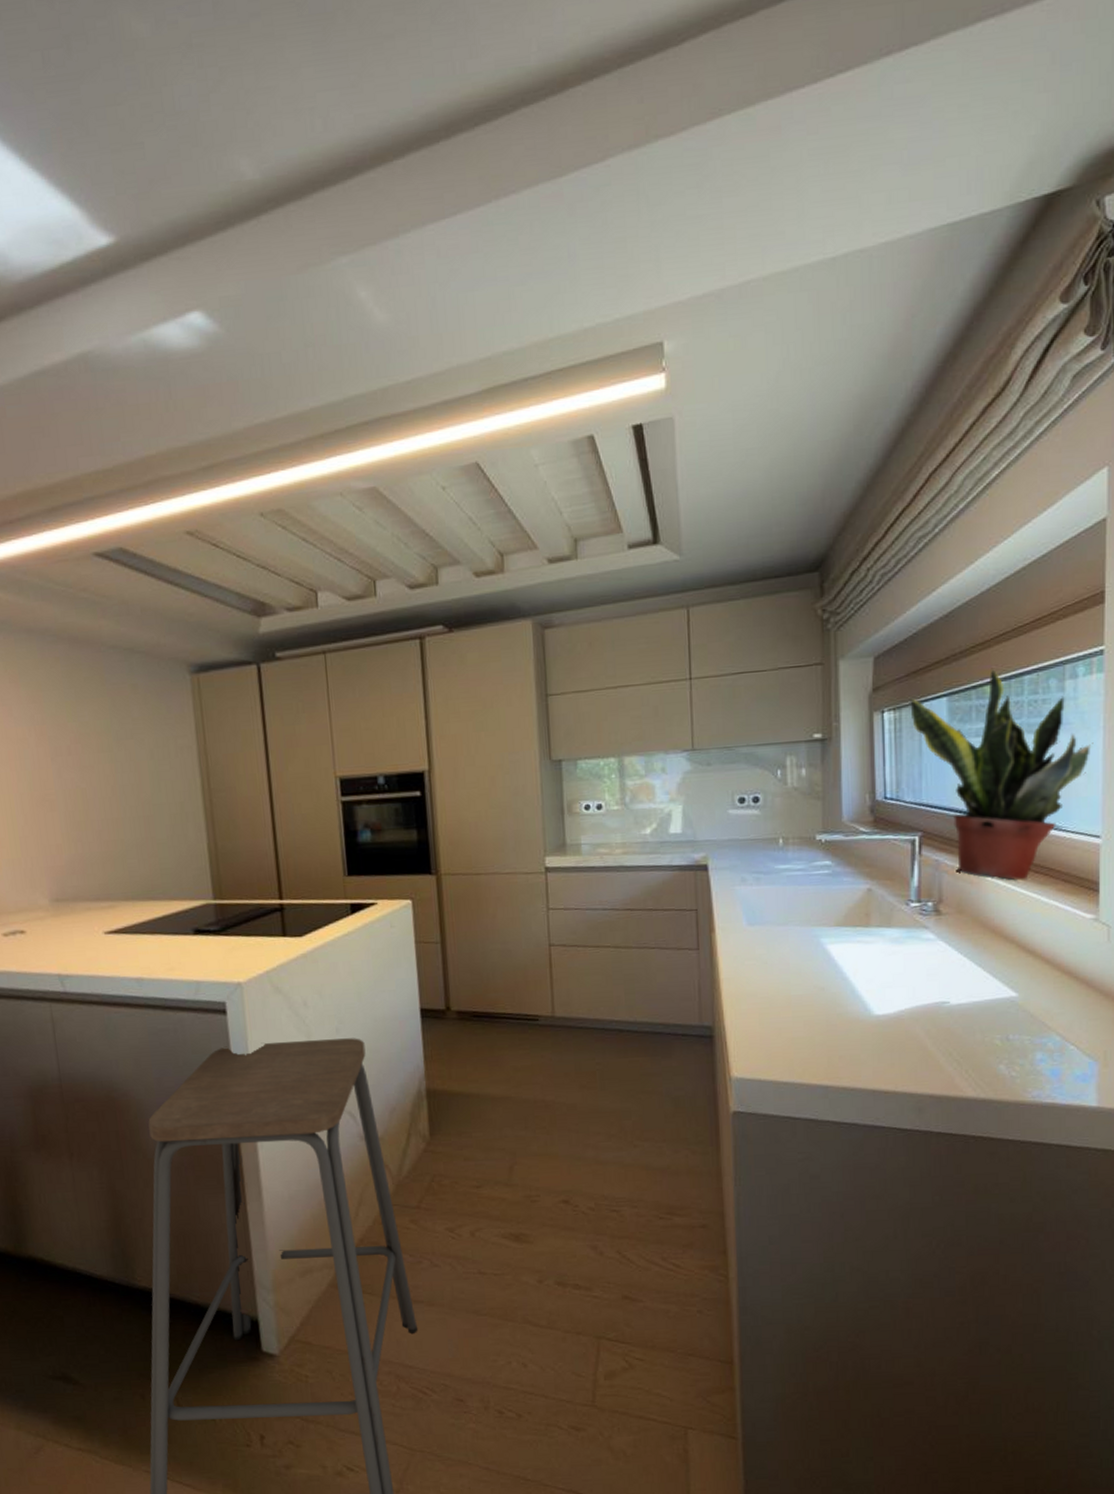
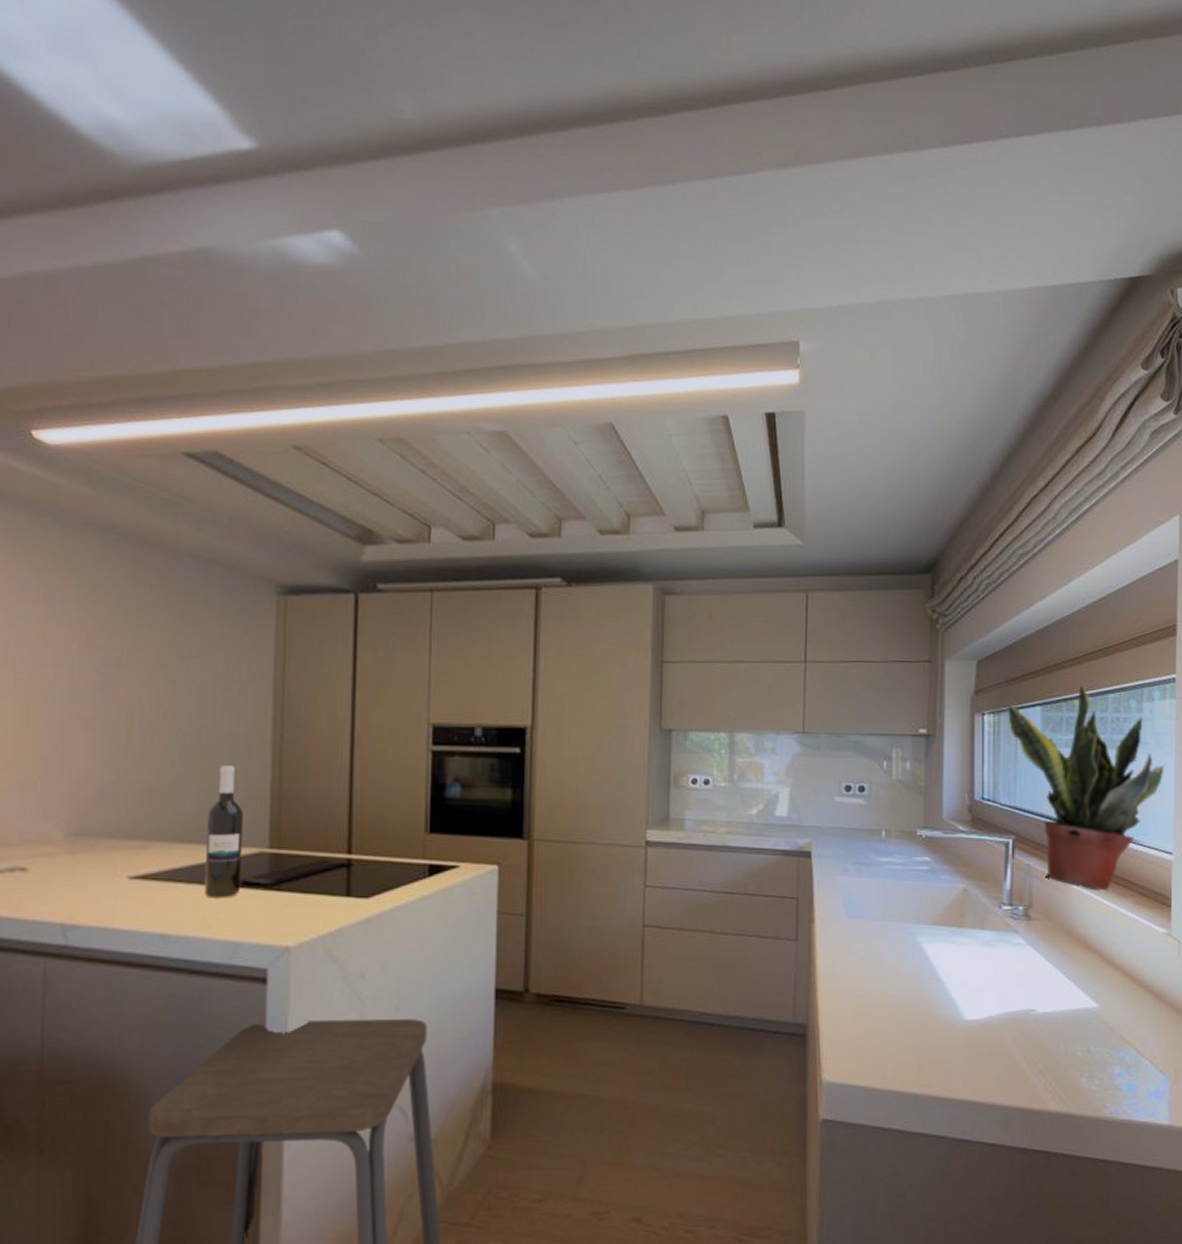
wine bottle: none [159,831,195,946] -> present [204,765,243,898]

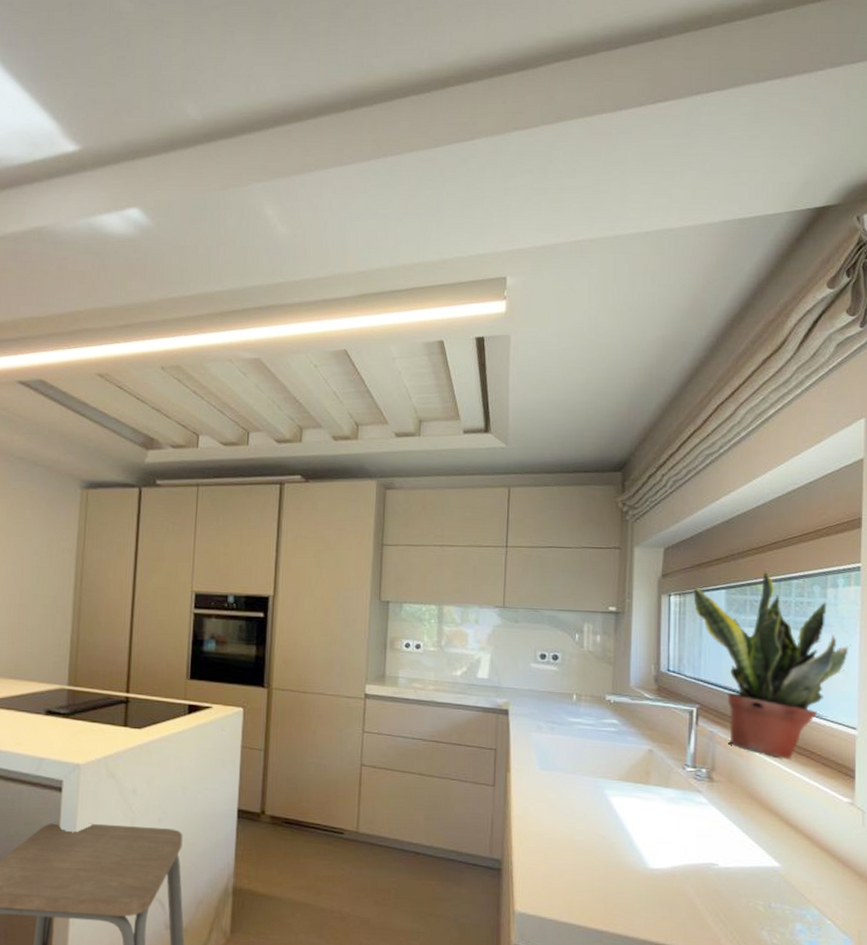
wine bottle: present [204,765,243,898] -> none [19,620,50,723]

